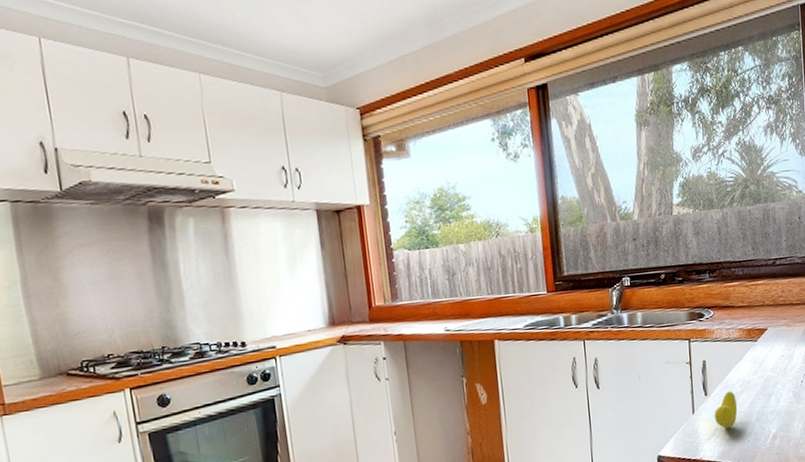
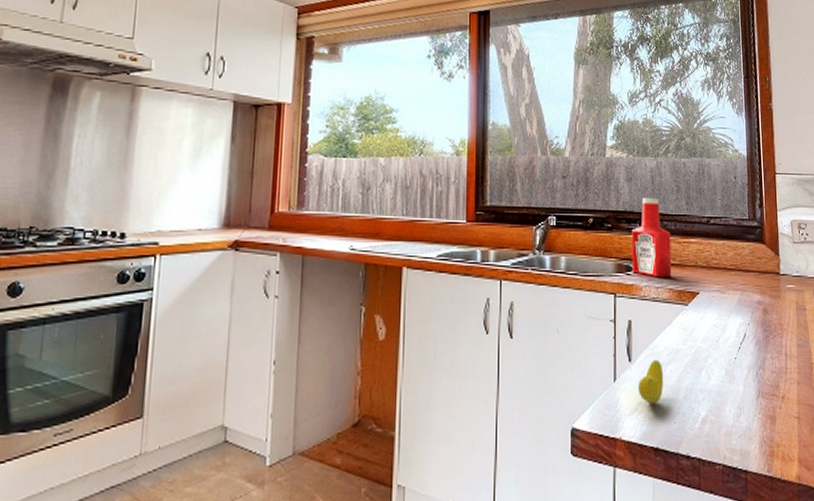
ketchup bottle: none [701,248,741,320] -> present [631,198,672,278]

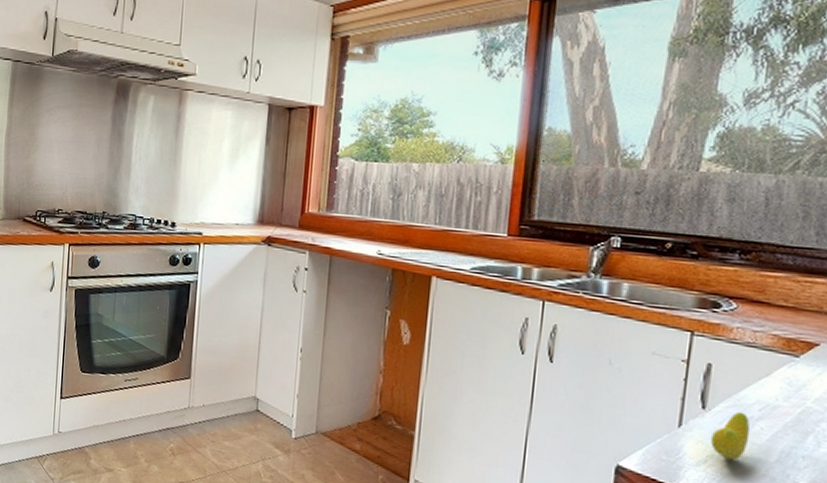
ketchup bottle: present [631,198,672,278] -> none [721,224,786,322]

